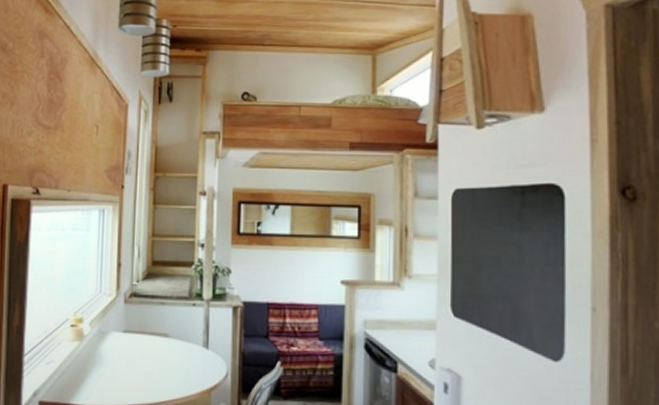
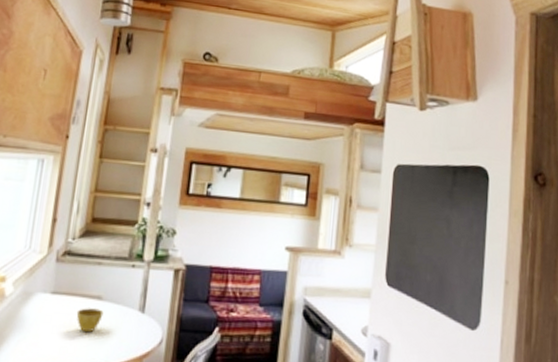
flower pot: none [147,345,171,368] -> present [76,308,104,333]

